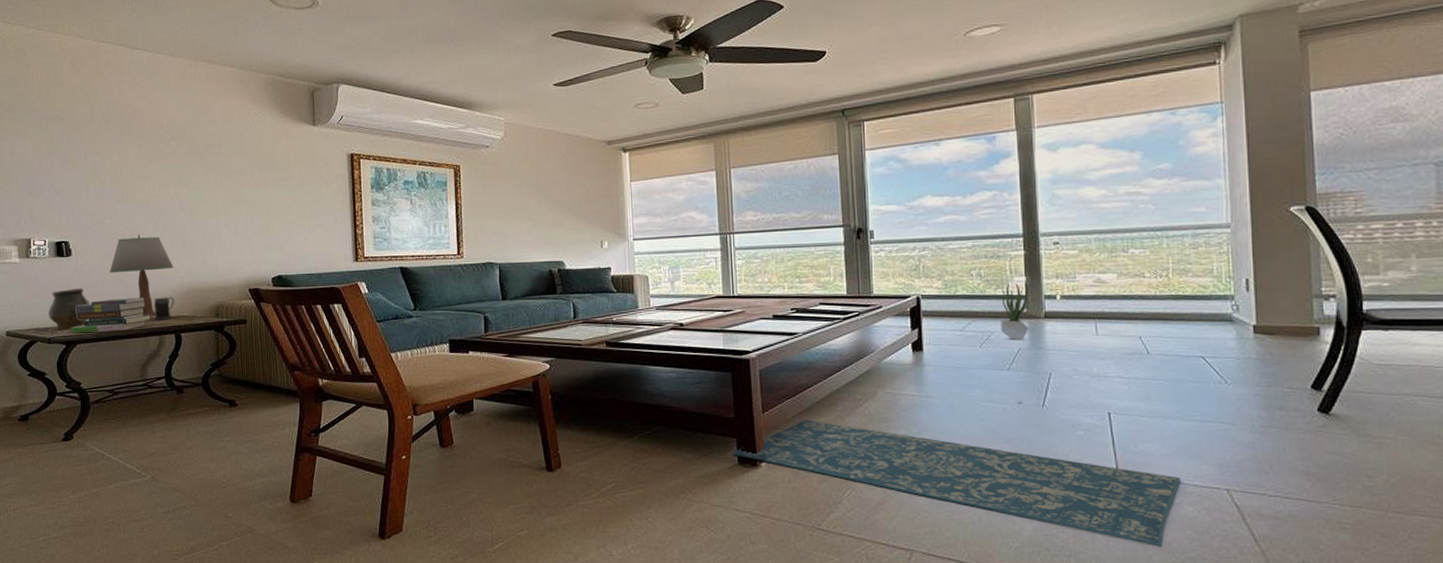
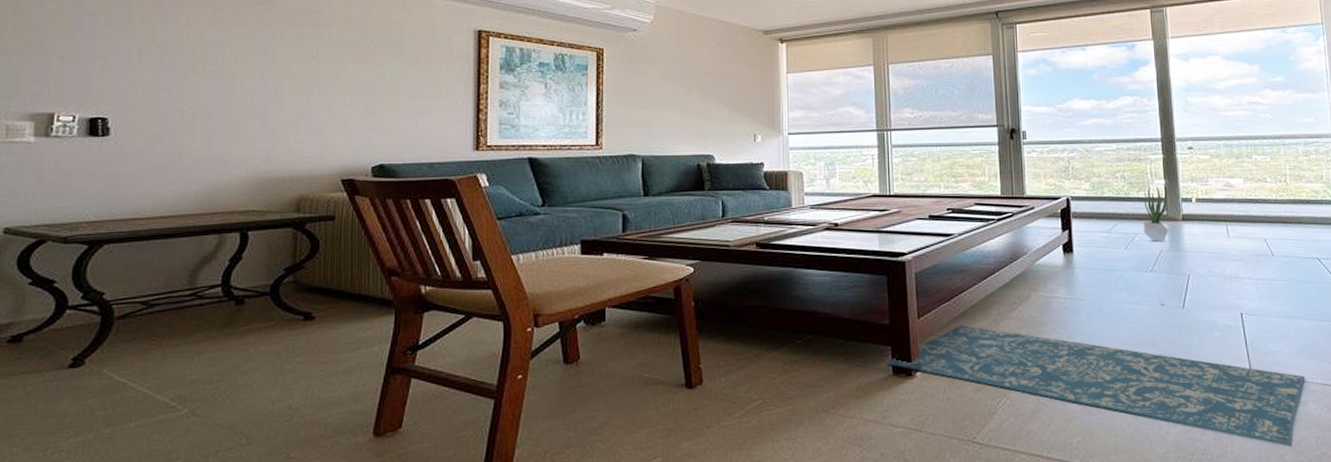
vase: present [47,287,92,329] -> none [66,174,131,226]
books: present [71,298,150,333] -> none [97,188,209,231]
table lamp: present [109,234,174,317] -> none [159,112,246,212]
mug: present [154,297,174,320] -> none [214,187,243,216]

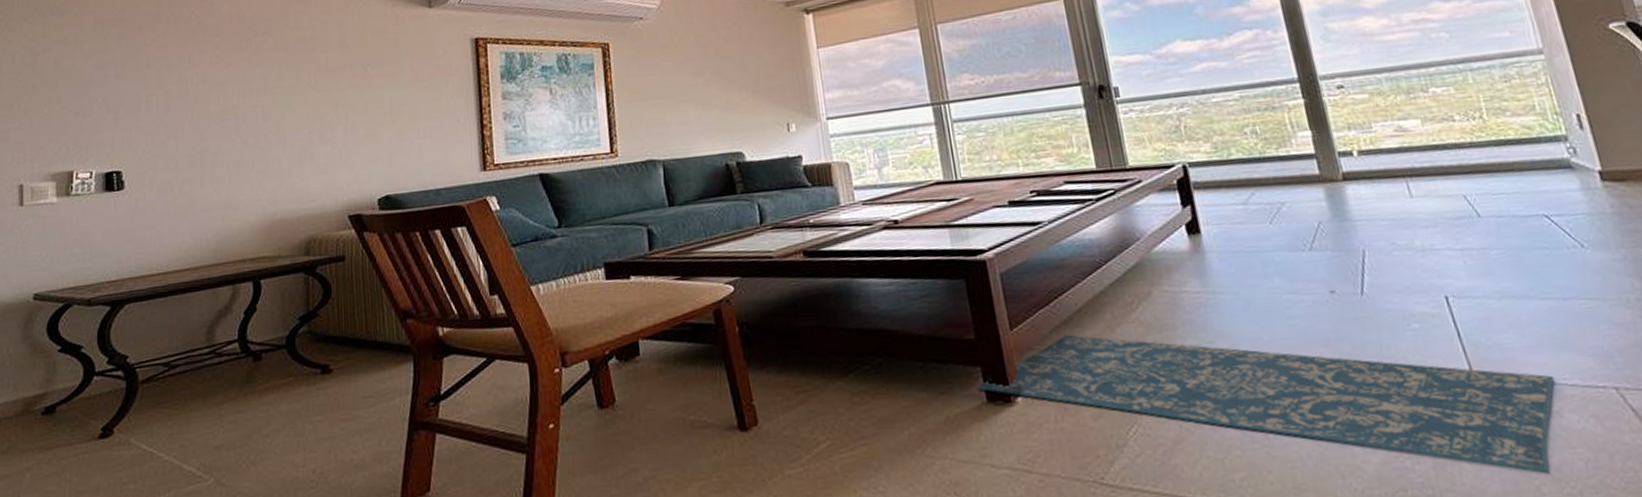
potted plant: present [1143,185,1169,242] -> none [1283,137,1327,211]

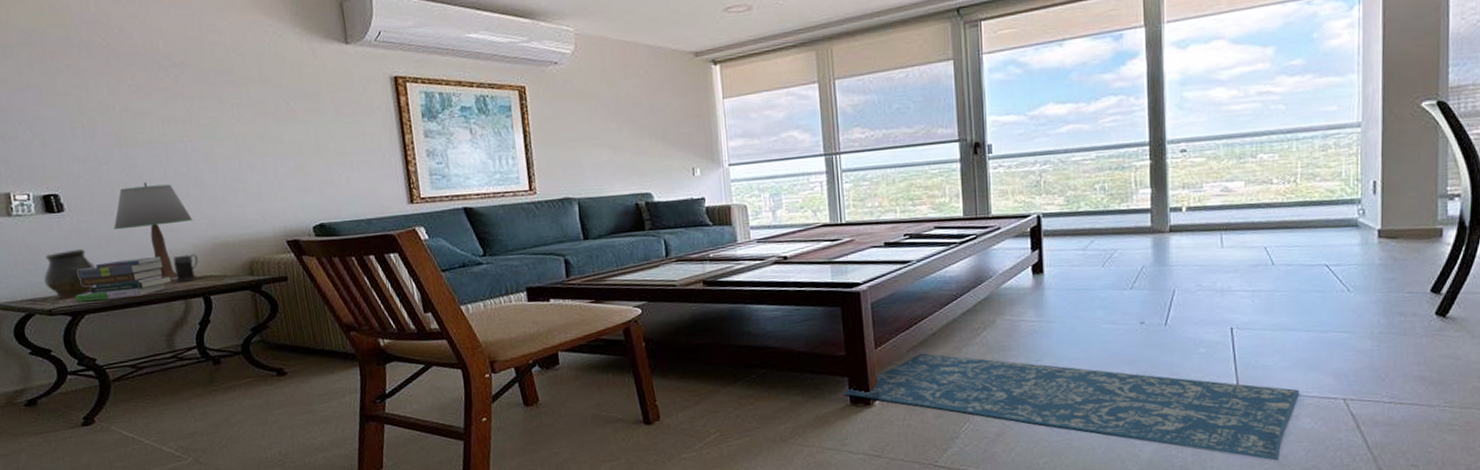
vase: none [89,229,147,286] -> present [43,248,97,299]
books: none [118,237,221,291] -> present [75,257,171,303]
table lamp: none [171,155,253,262] -> present [113,182,193,279]
mug: none [227,232,253,265] -> present [173,254,198,283]

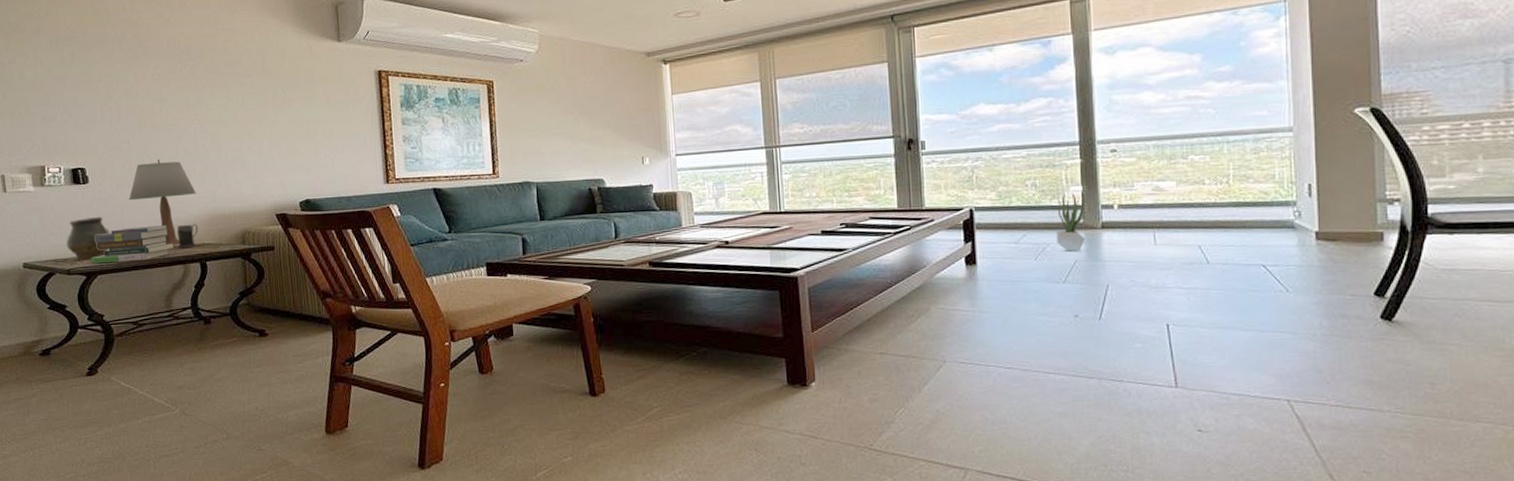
rug: present [842,353,1299,461] -> none [780,338,1240,460]
potted plant: none [1124,194,1155,257] -> present [1056,192,1086,251]

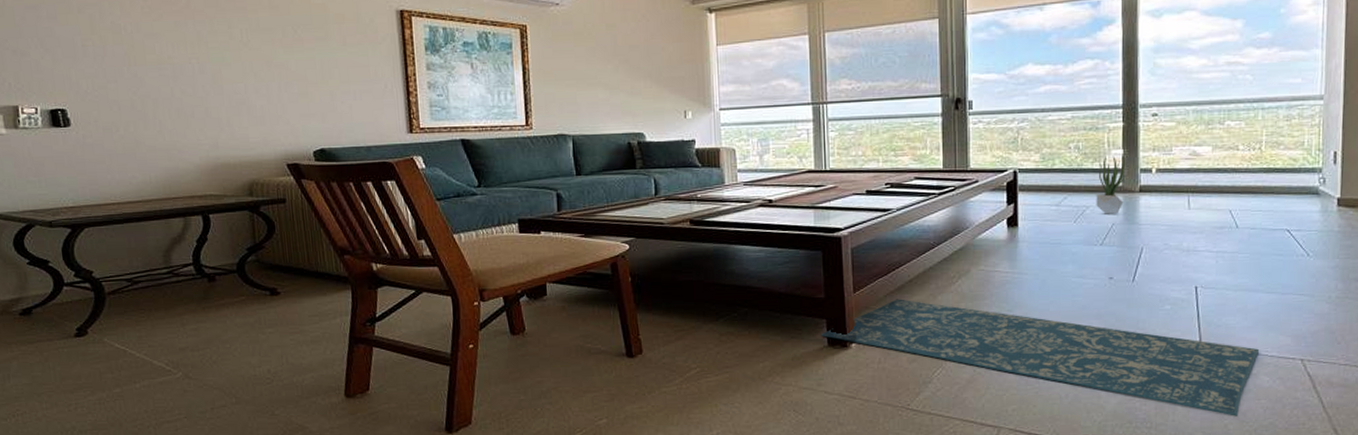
vase: present [65,216,112,260] -> none [46,163,99,211]
books: present [91,225,173,264] -> none [76,174,171,216]
table lamp: present [129,159,196,245] -> none [118,101,196,196]
mug: present [177,224,198,249] -> none [175,173,199,200]
rug: none [780,338,1240,460] -> present [820,299,1259,416]

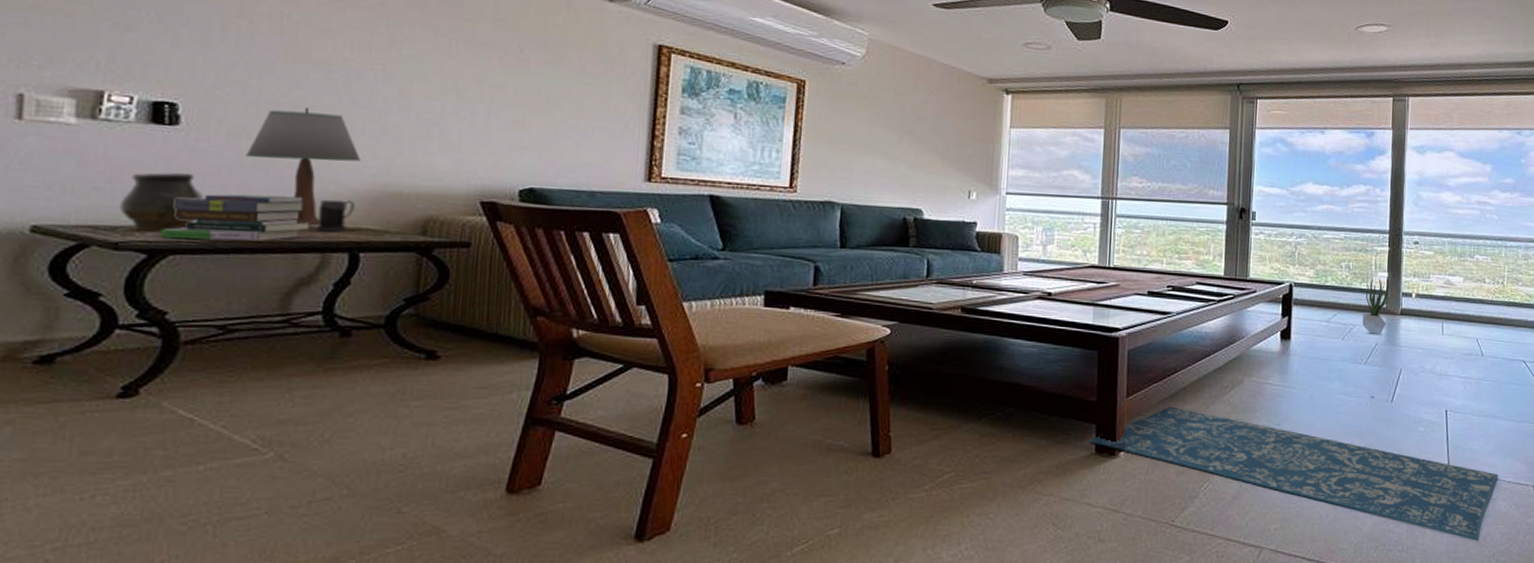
vase: none [46,163,99,211] -> present [118,172,206,232]
books: none [76,174,171,216] -> present [160,194,309,242]
table lamp: none [118,101,196,196] -> present [245,107,361,226]
mug: none [175,173,199,200] -> present [316,199,355,232]

